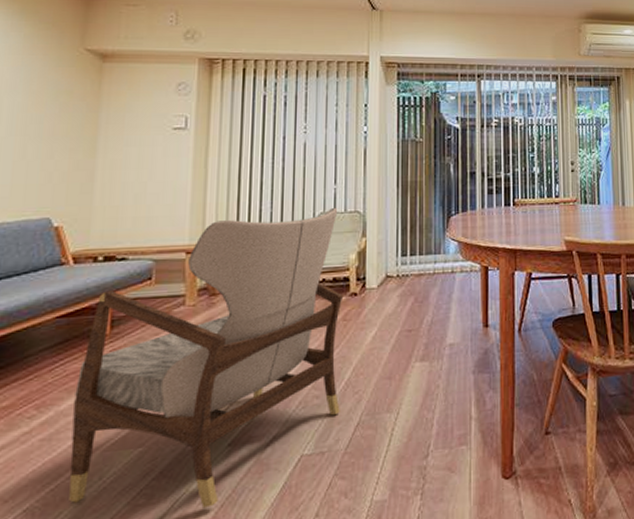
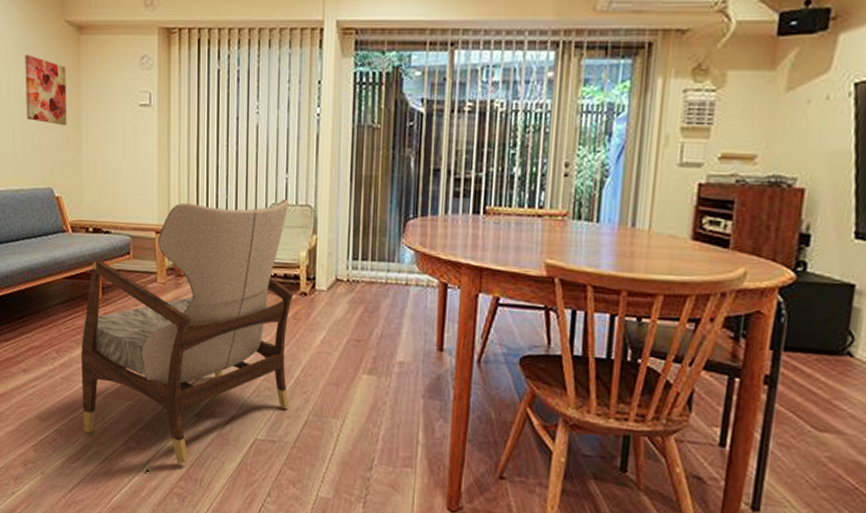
wall art: none [21,81,82,152] -> present [25,55,67,126]

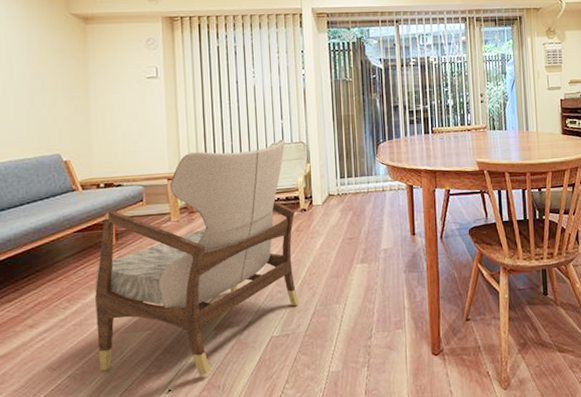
wall art: present [25,55,67,126] -> none [28,43,74,100]

